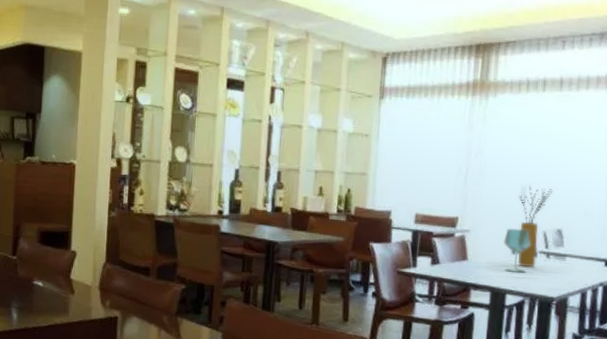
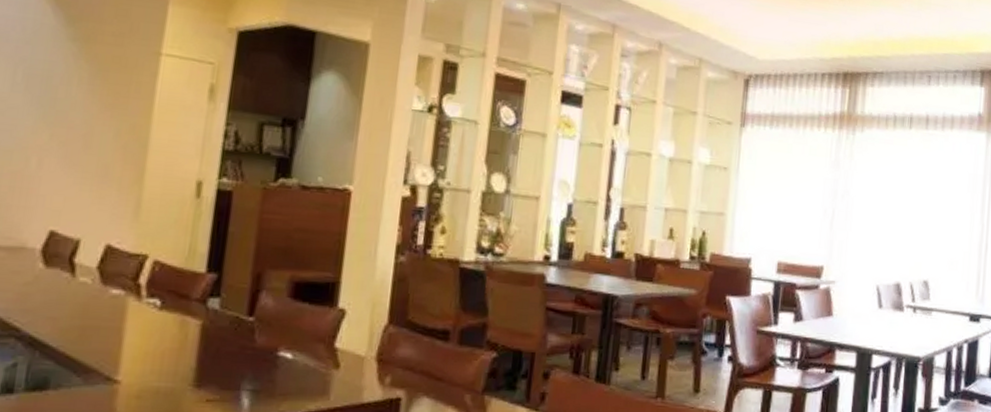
wine glass: present [503,228,531,273] -> none [870,279,898,330]
vase: present [518,187,554,267] -> none [885,233,920,323]

